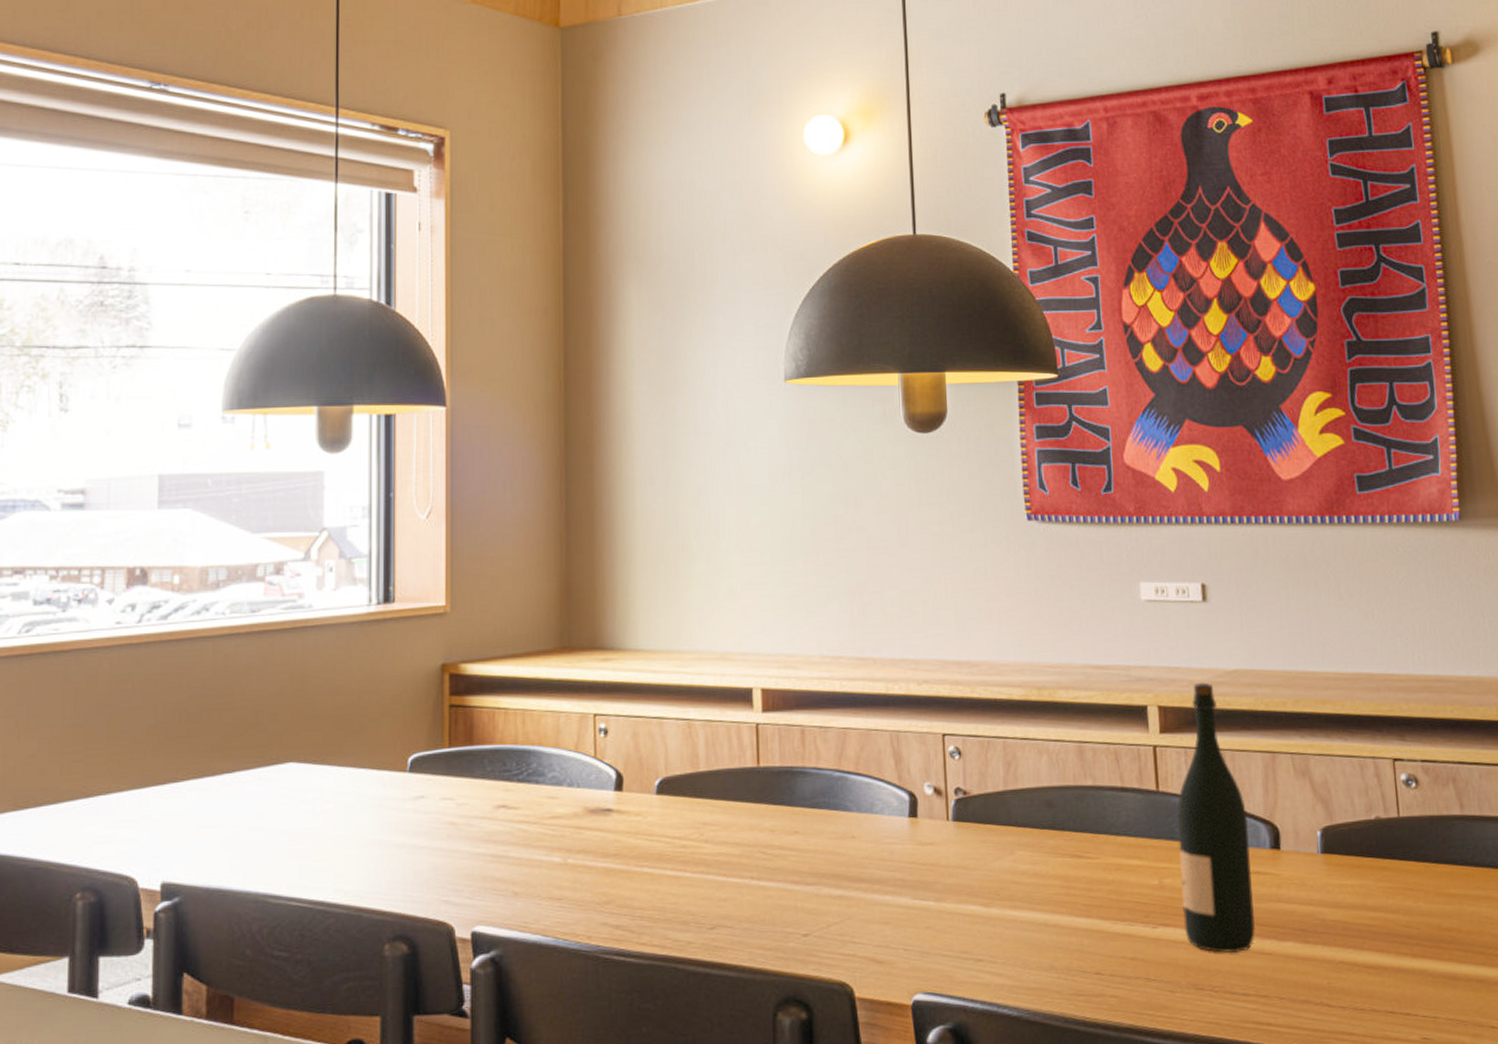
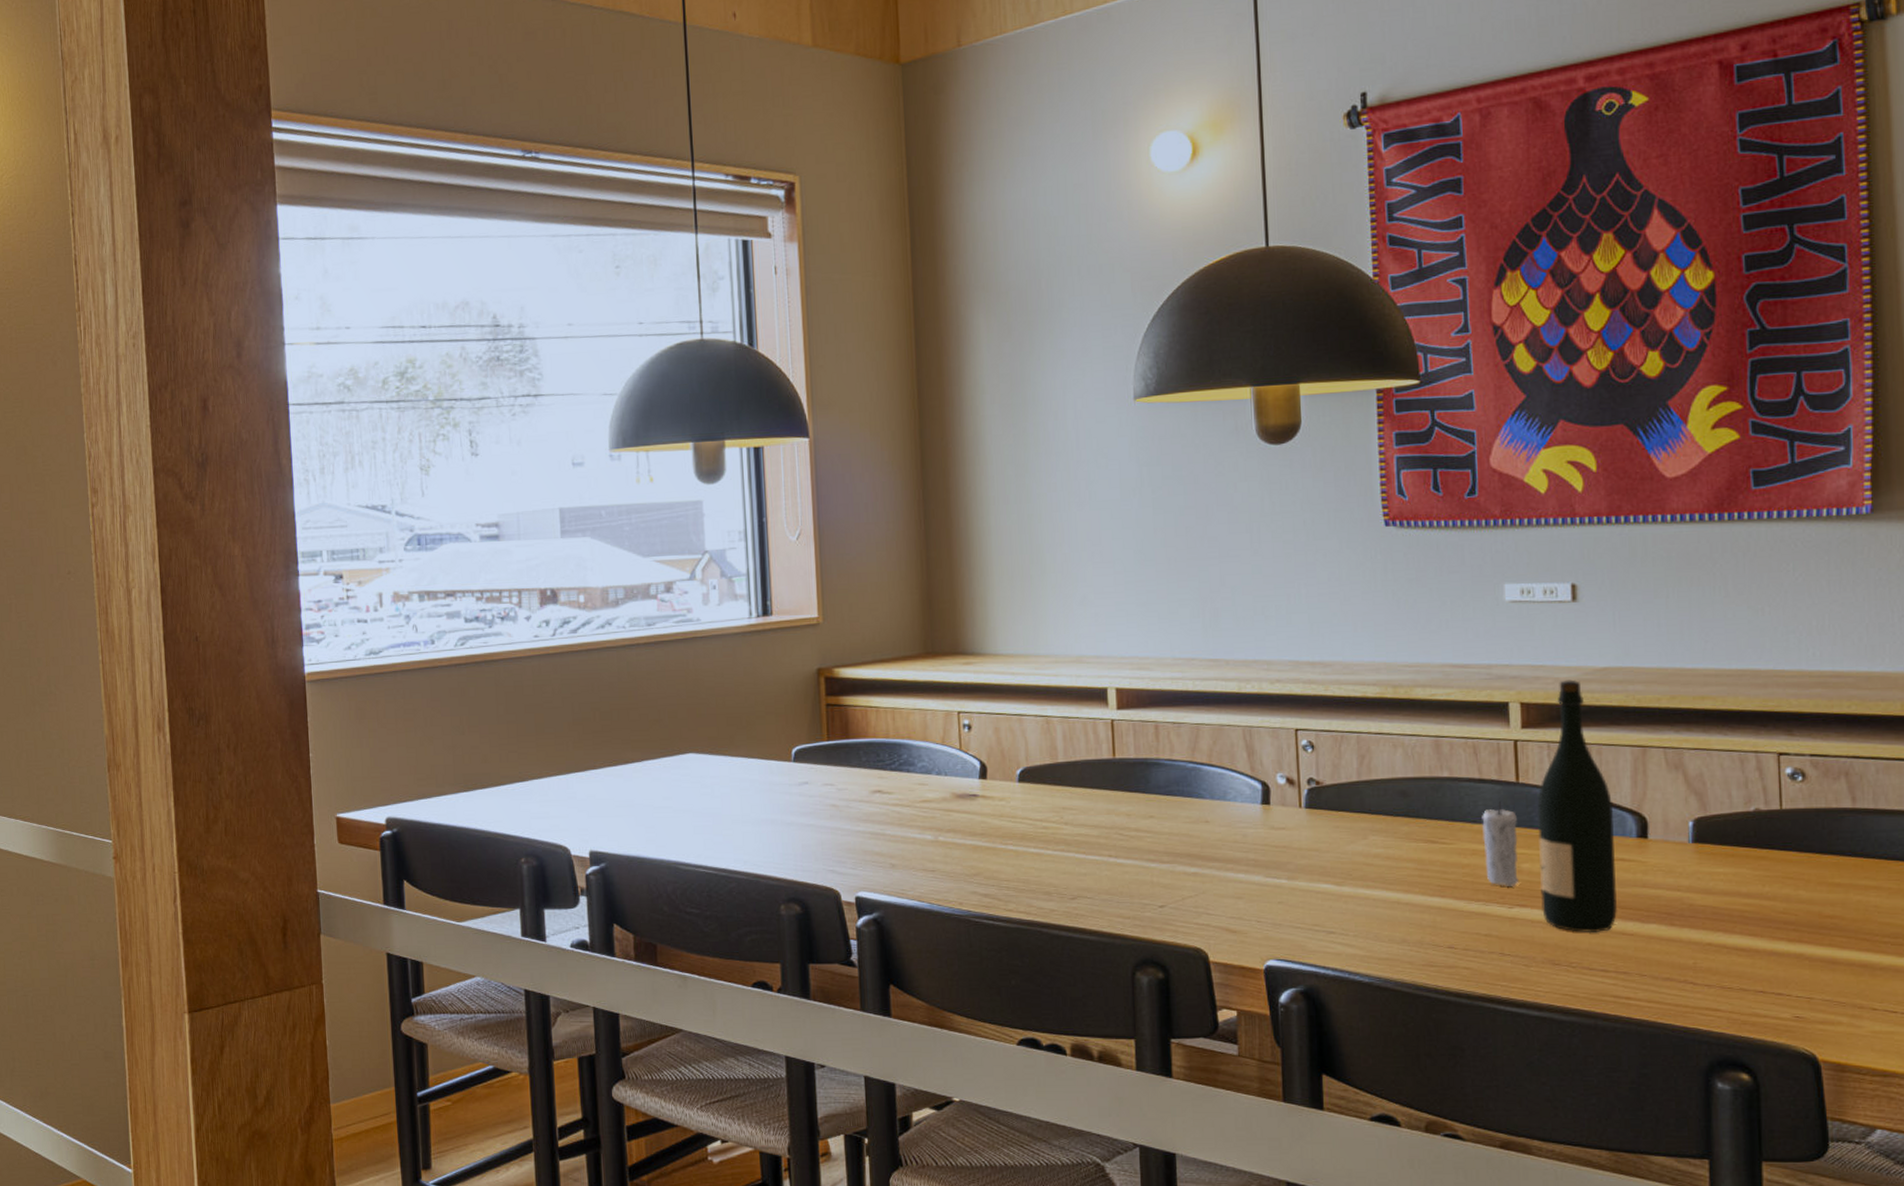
candle: none [1125,811,1162,905] -> present [1482,801,1520,888]

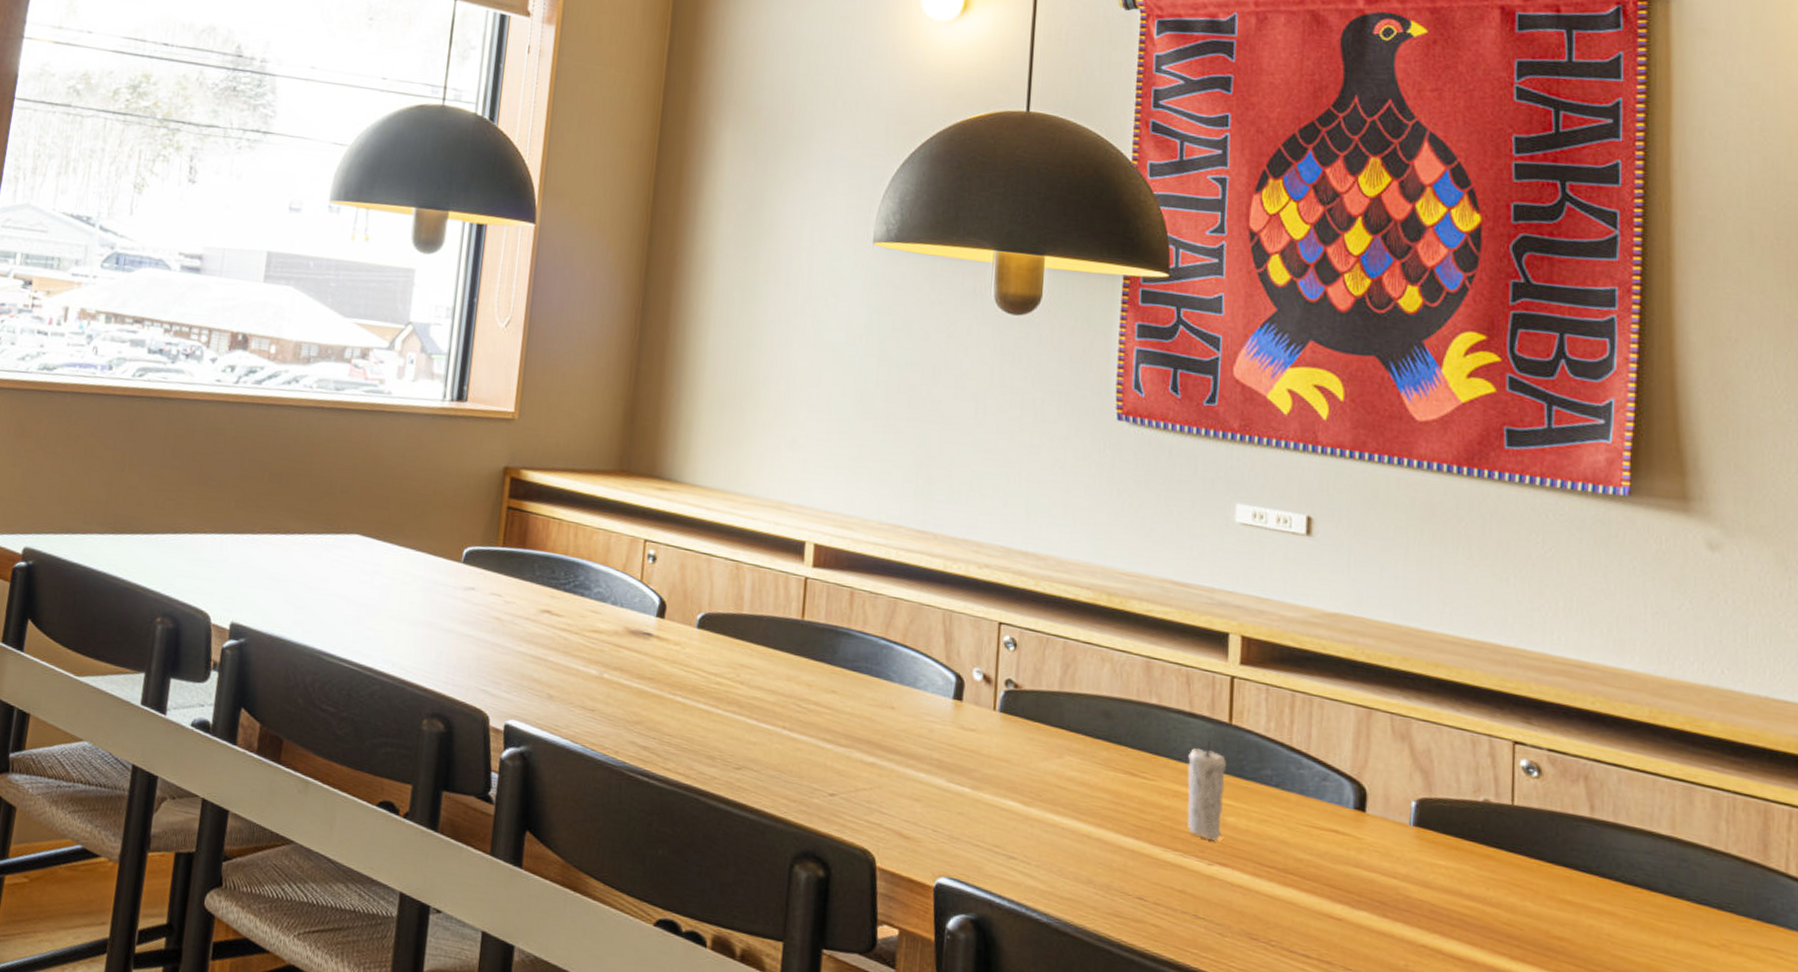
wine bottle: present [1537,679,1618,932] -> none [1244,619,1331,911]

